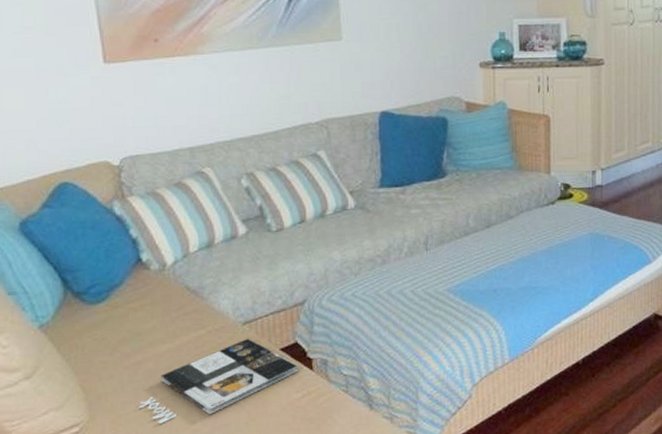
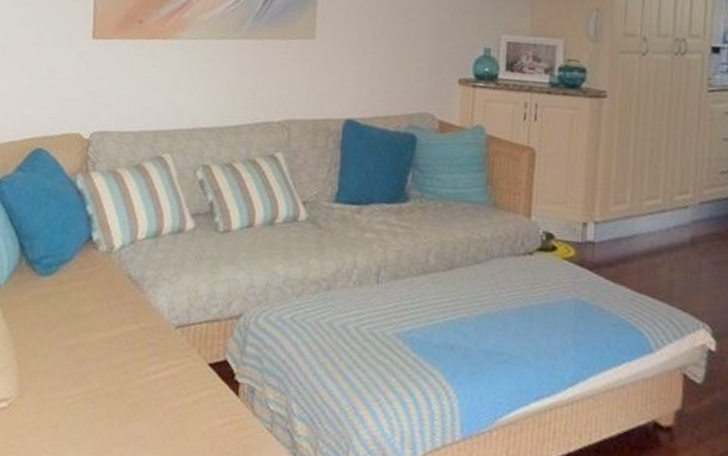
magazine: present [139,338,298,424] -> none [64,343,225,422]

